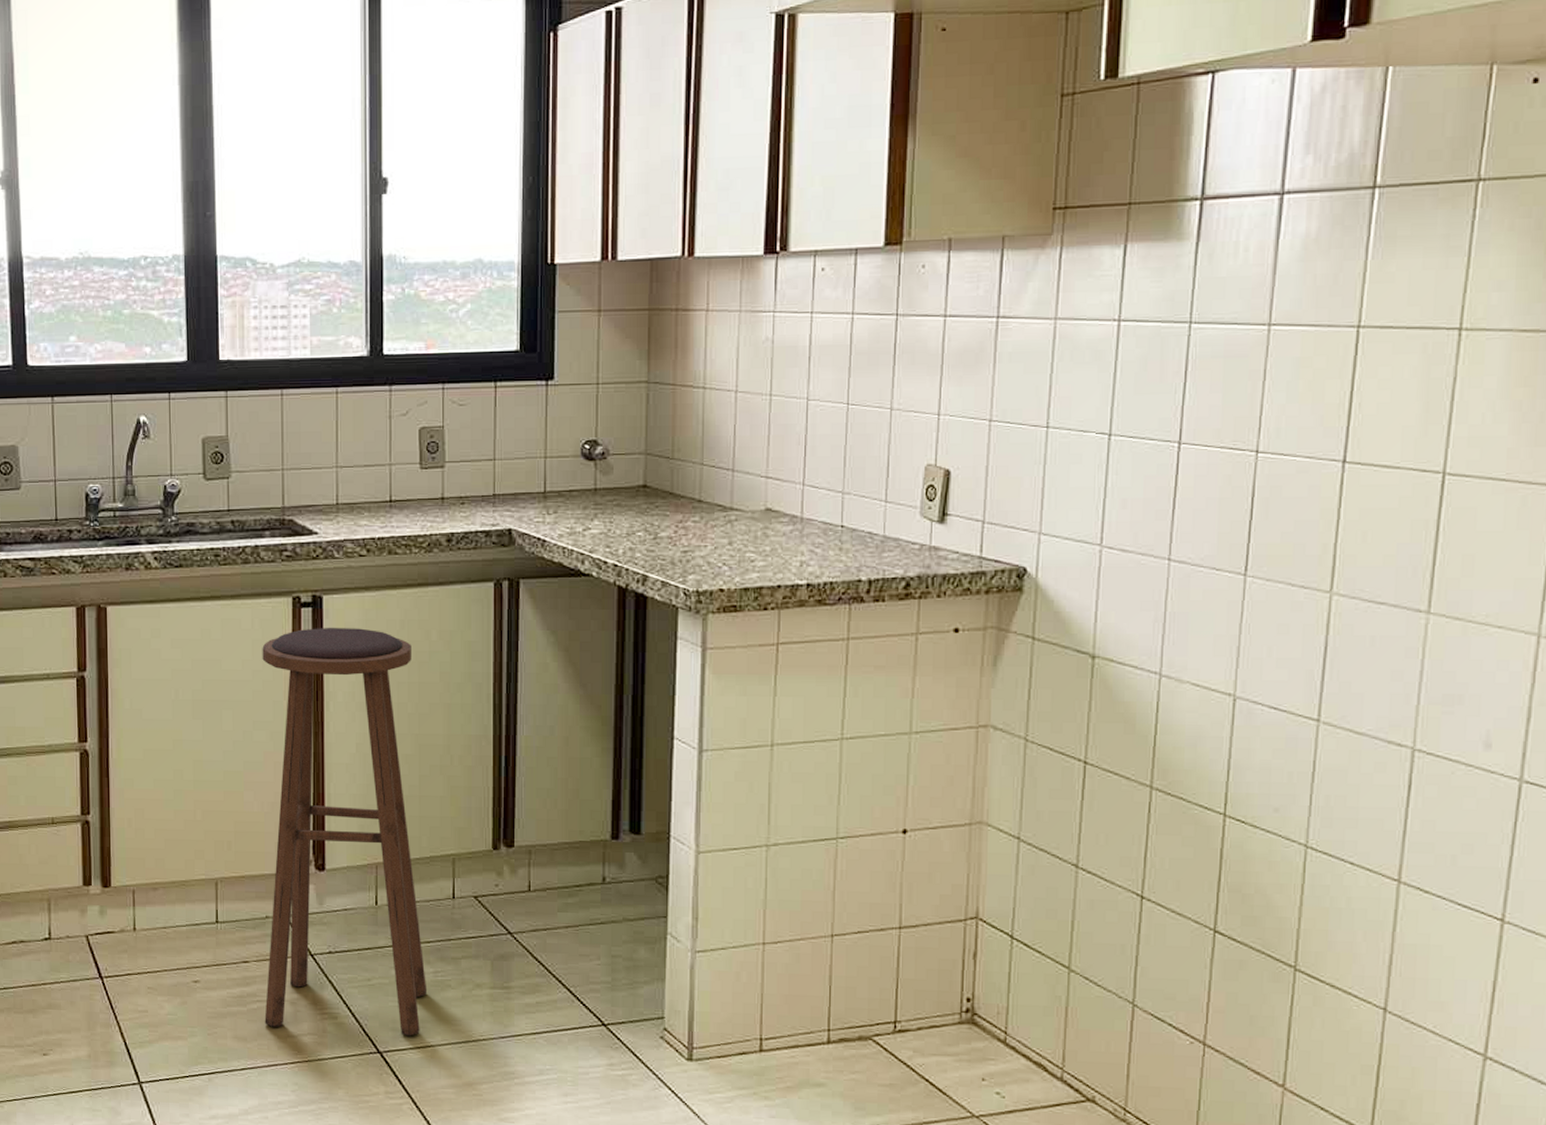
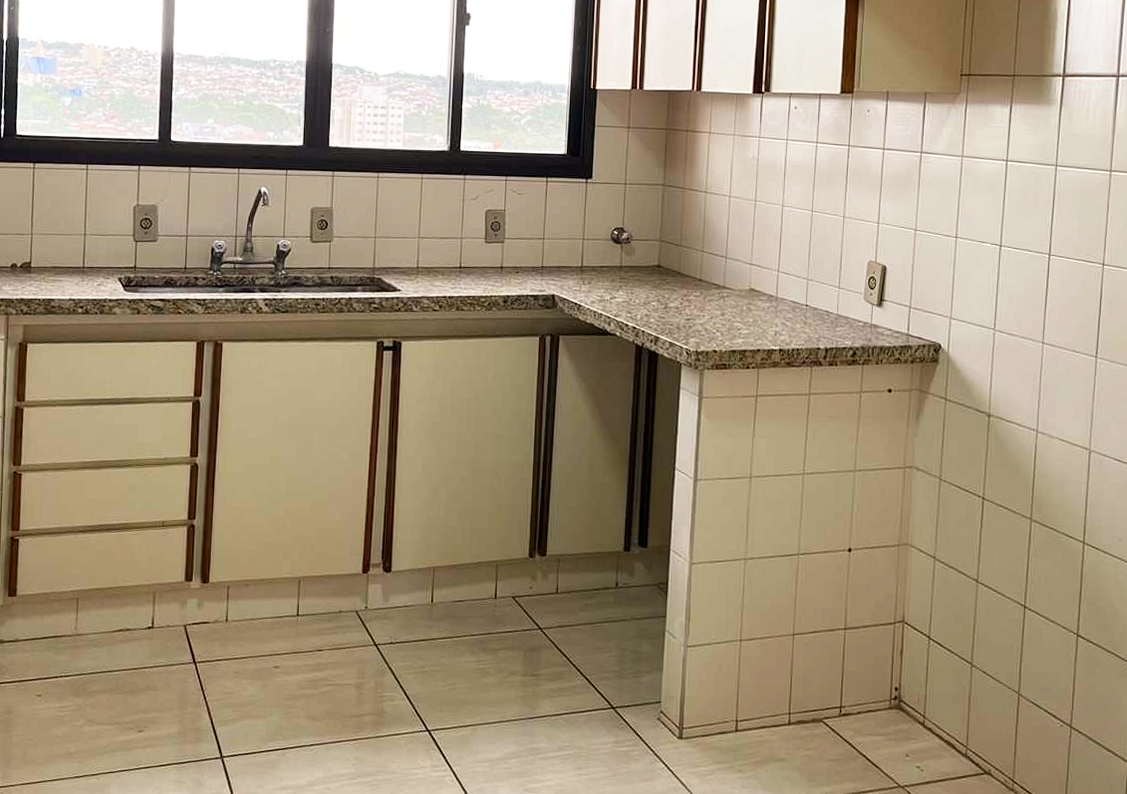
stool: present [262,627,428,1036] -> none [333,367,471,717]

